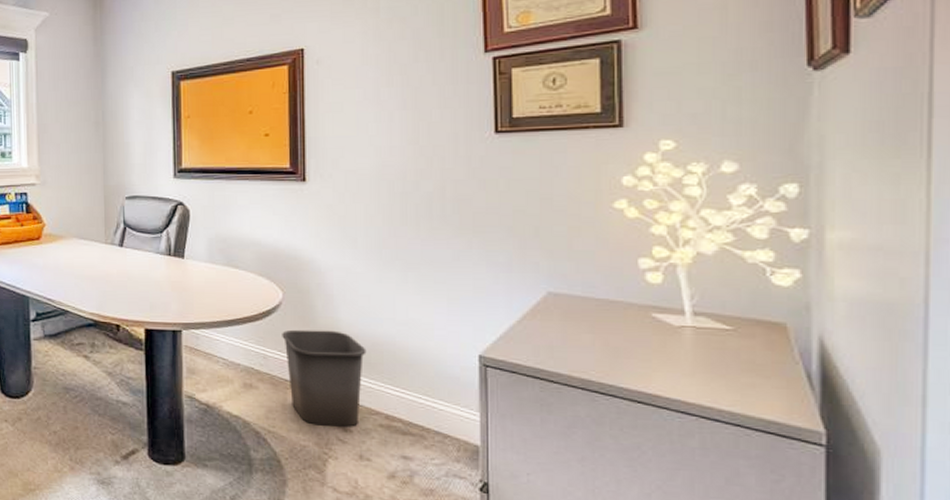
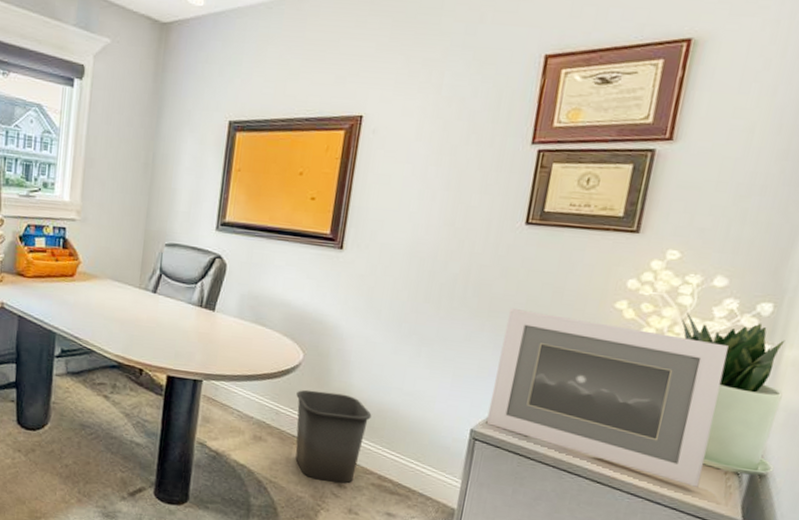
picture frame: none [494,220,761,399] -> present [486,307,729,489]
planter: none [693,204,849,379] -> present [681,312,785,476]

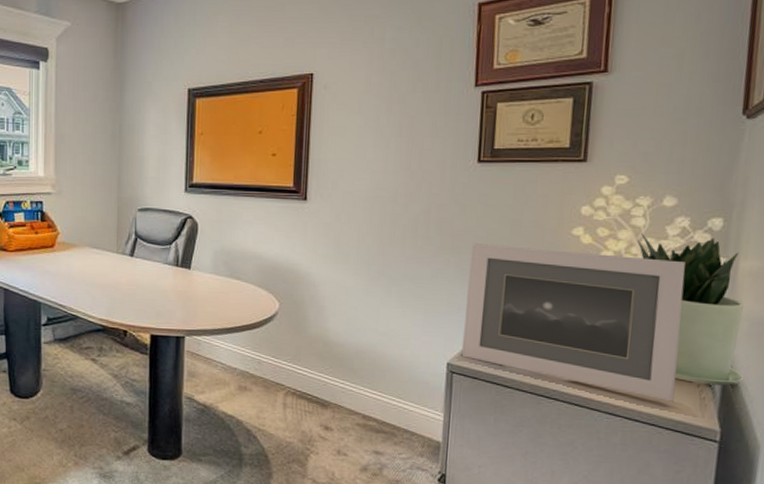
waste bin: present [295,389,372,484] -> none [276,337,351,426]

